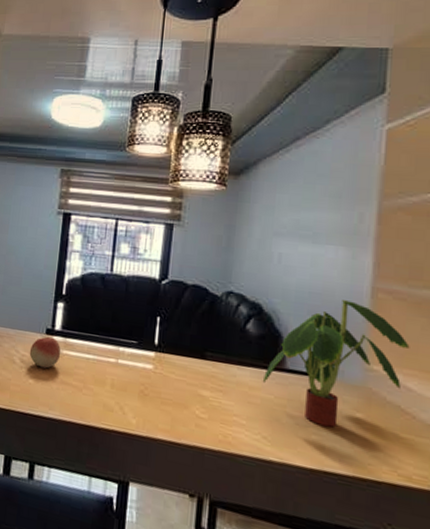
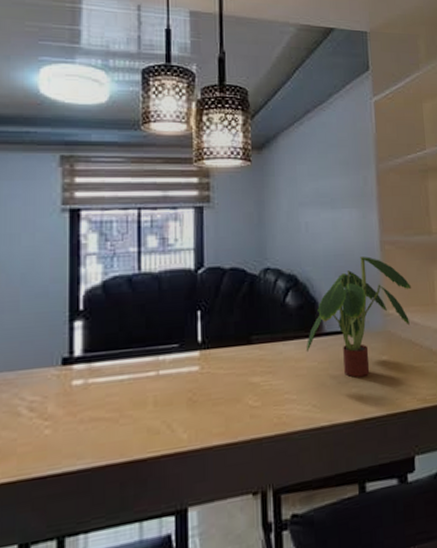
fruit: present [29,336,61,369] -> none [40,367,86,410]

